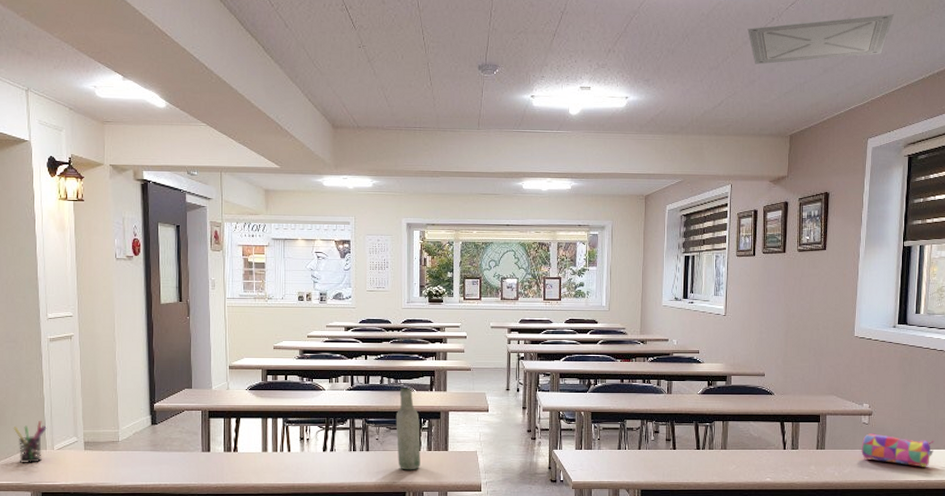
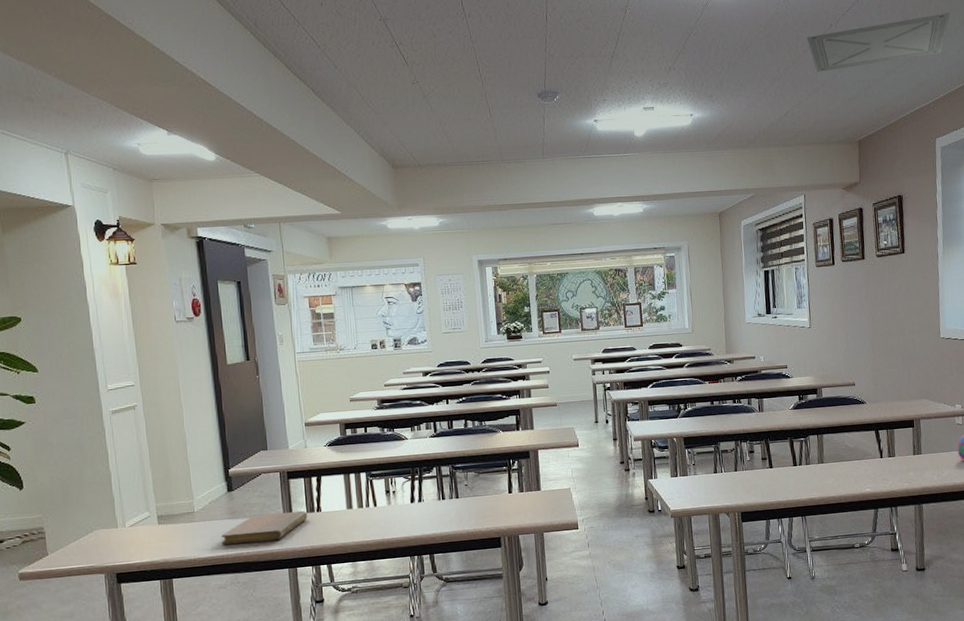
pen holder: present [13,421,47,463] -> none [80,498,116,544]
notebook: none [142,449,225,476] -> present [221,511,308,546]
bottle: present [395,387,421,470] -> none [483,429,513,515]

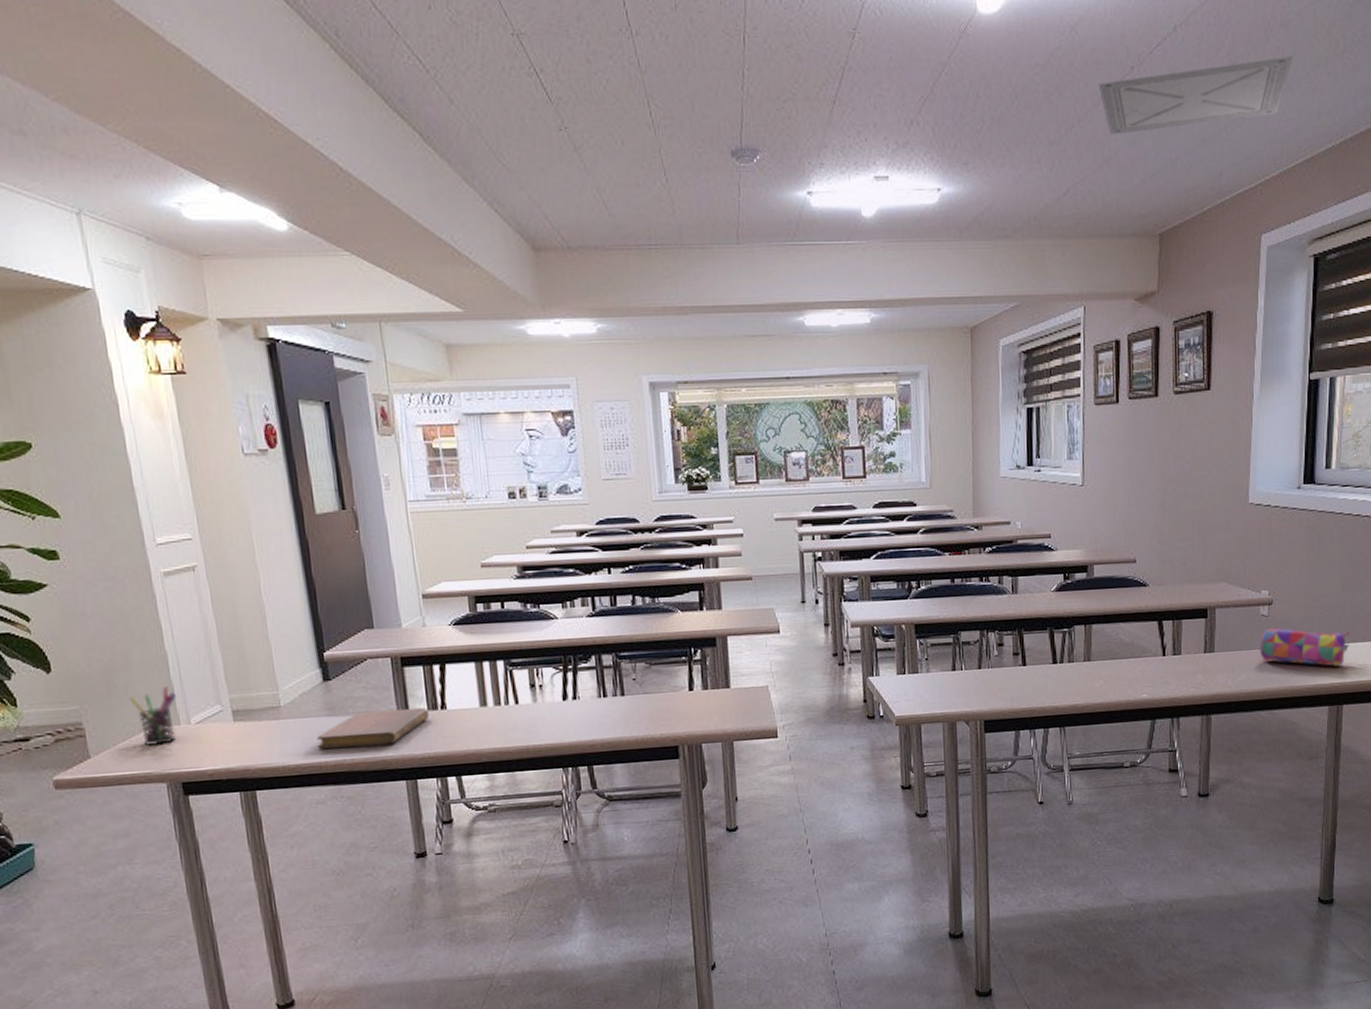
pen holder: none [80,498,116,544] -> present [128,686,177,745]

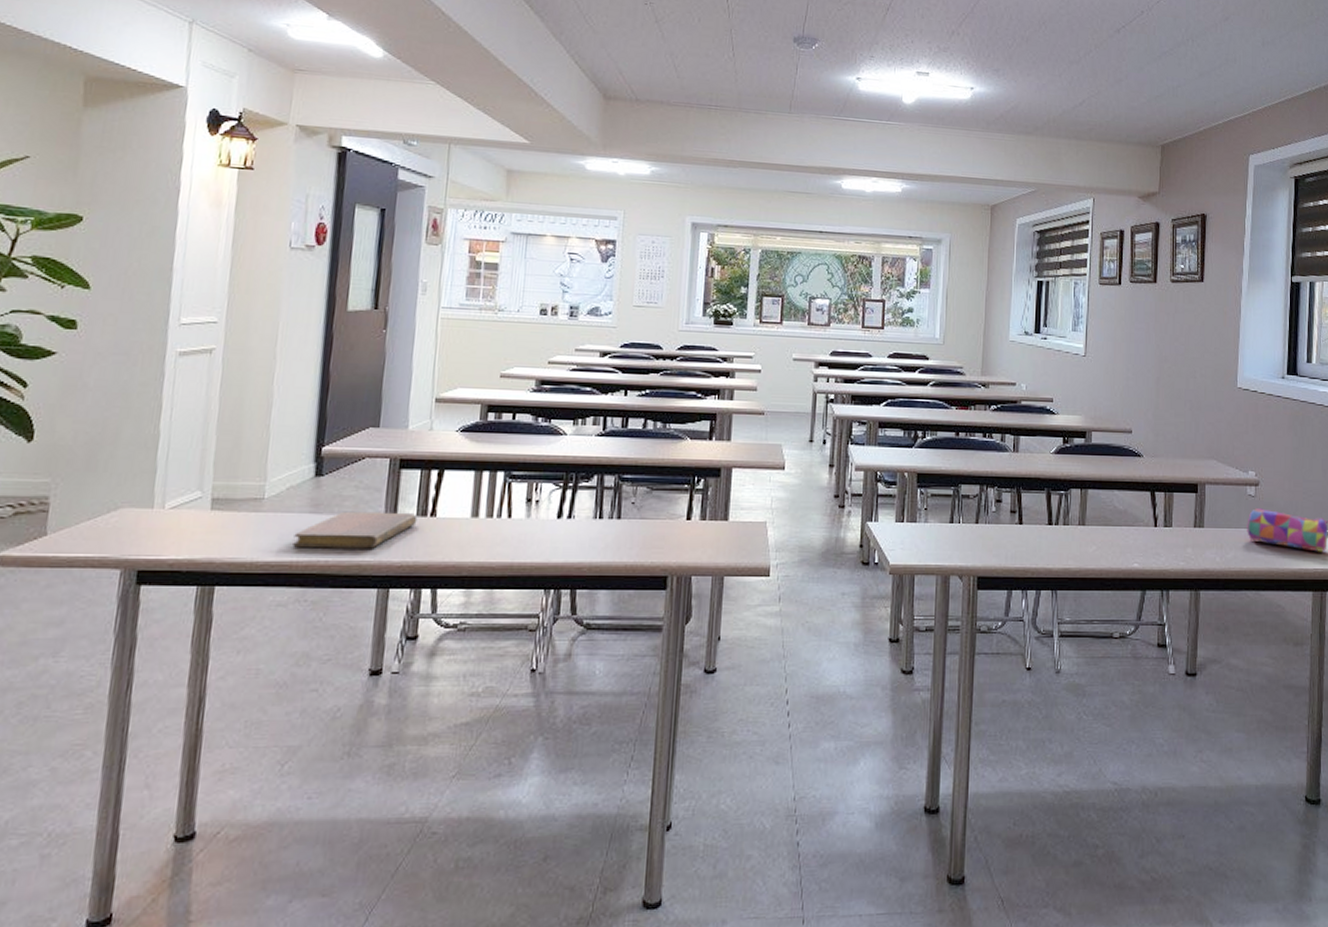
pen holder: present [128,686,177,745] -> none [106,467,158,528]
ceiling vent: present [1098,56,1293,135] -> none [1113,17,1276,62]

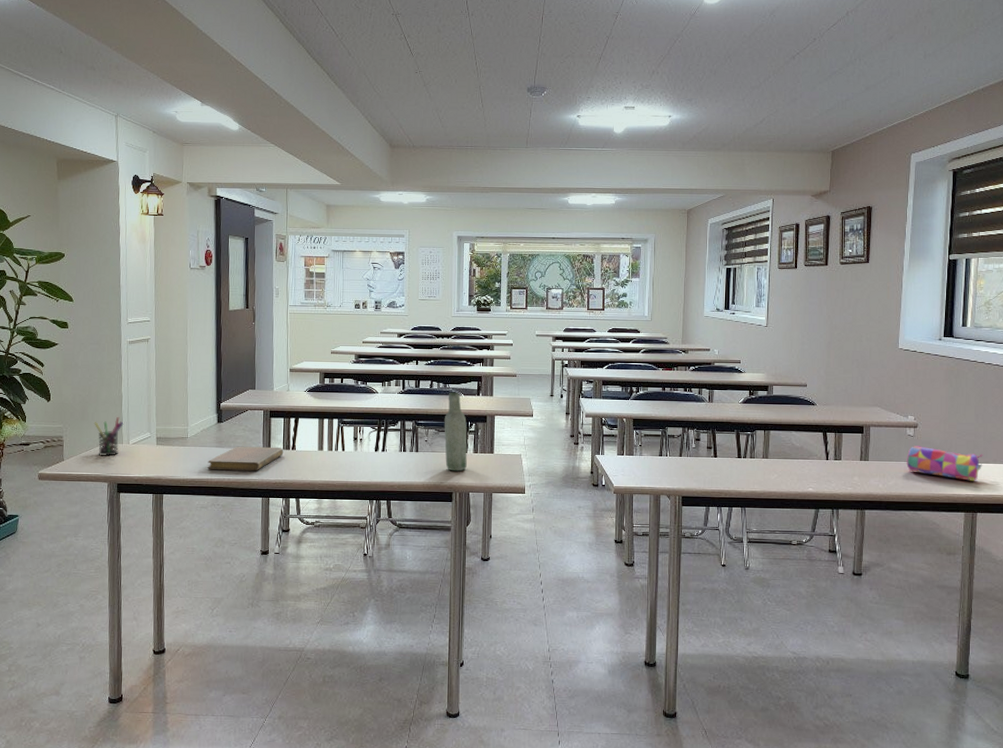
pen holder: none [106,467,158,528] -> present [94,417,124,456]
bottle: none [659,434,693,546] -> present [444,392,467,472]

